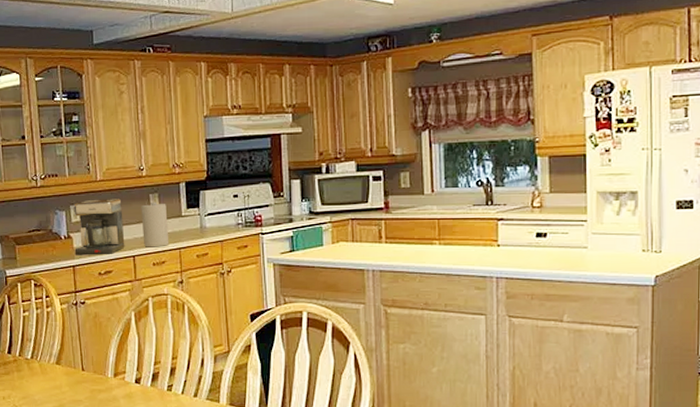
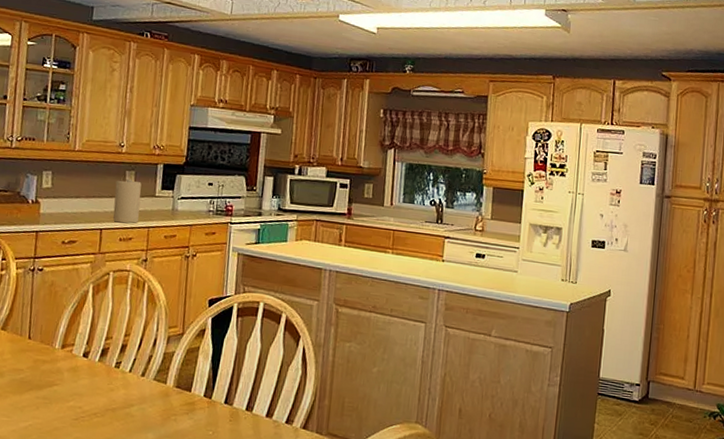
coffee maker: present [74,199,125,256] -> none [40,168,97,224]

